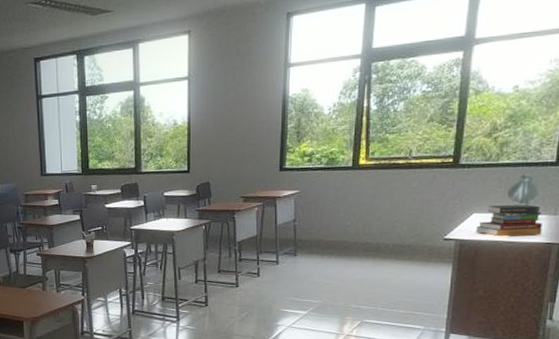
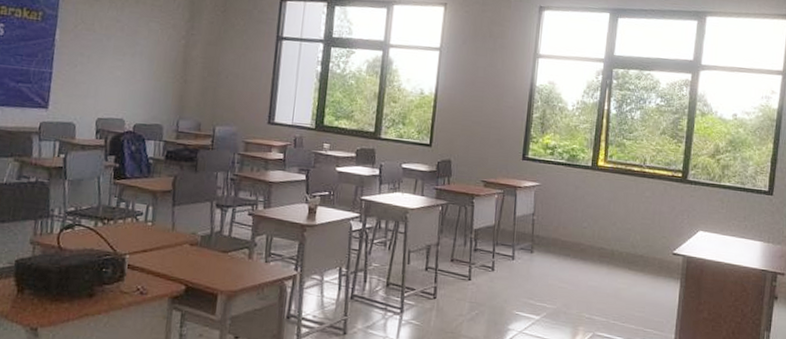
books: present [476,204,542,237] -> none [701,225,758,261]
desk lamp: present [507,173,539,221] -> none [728,198,755,246]

